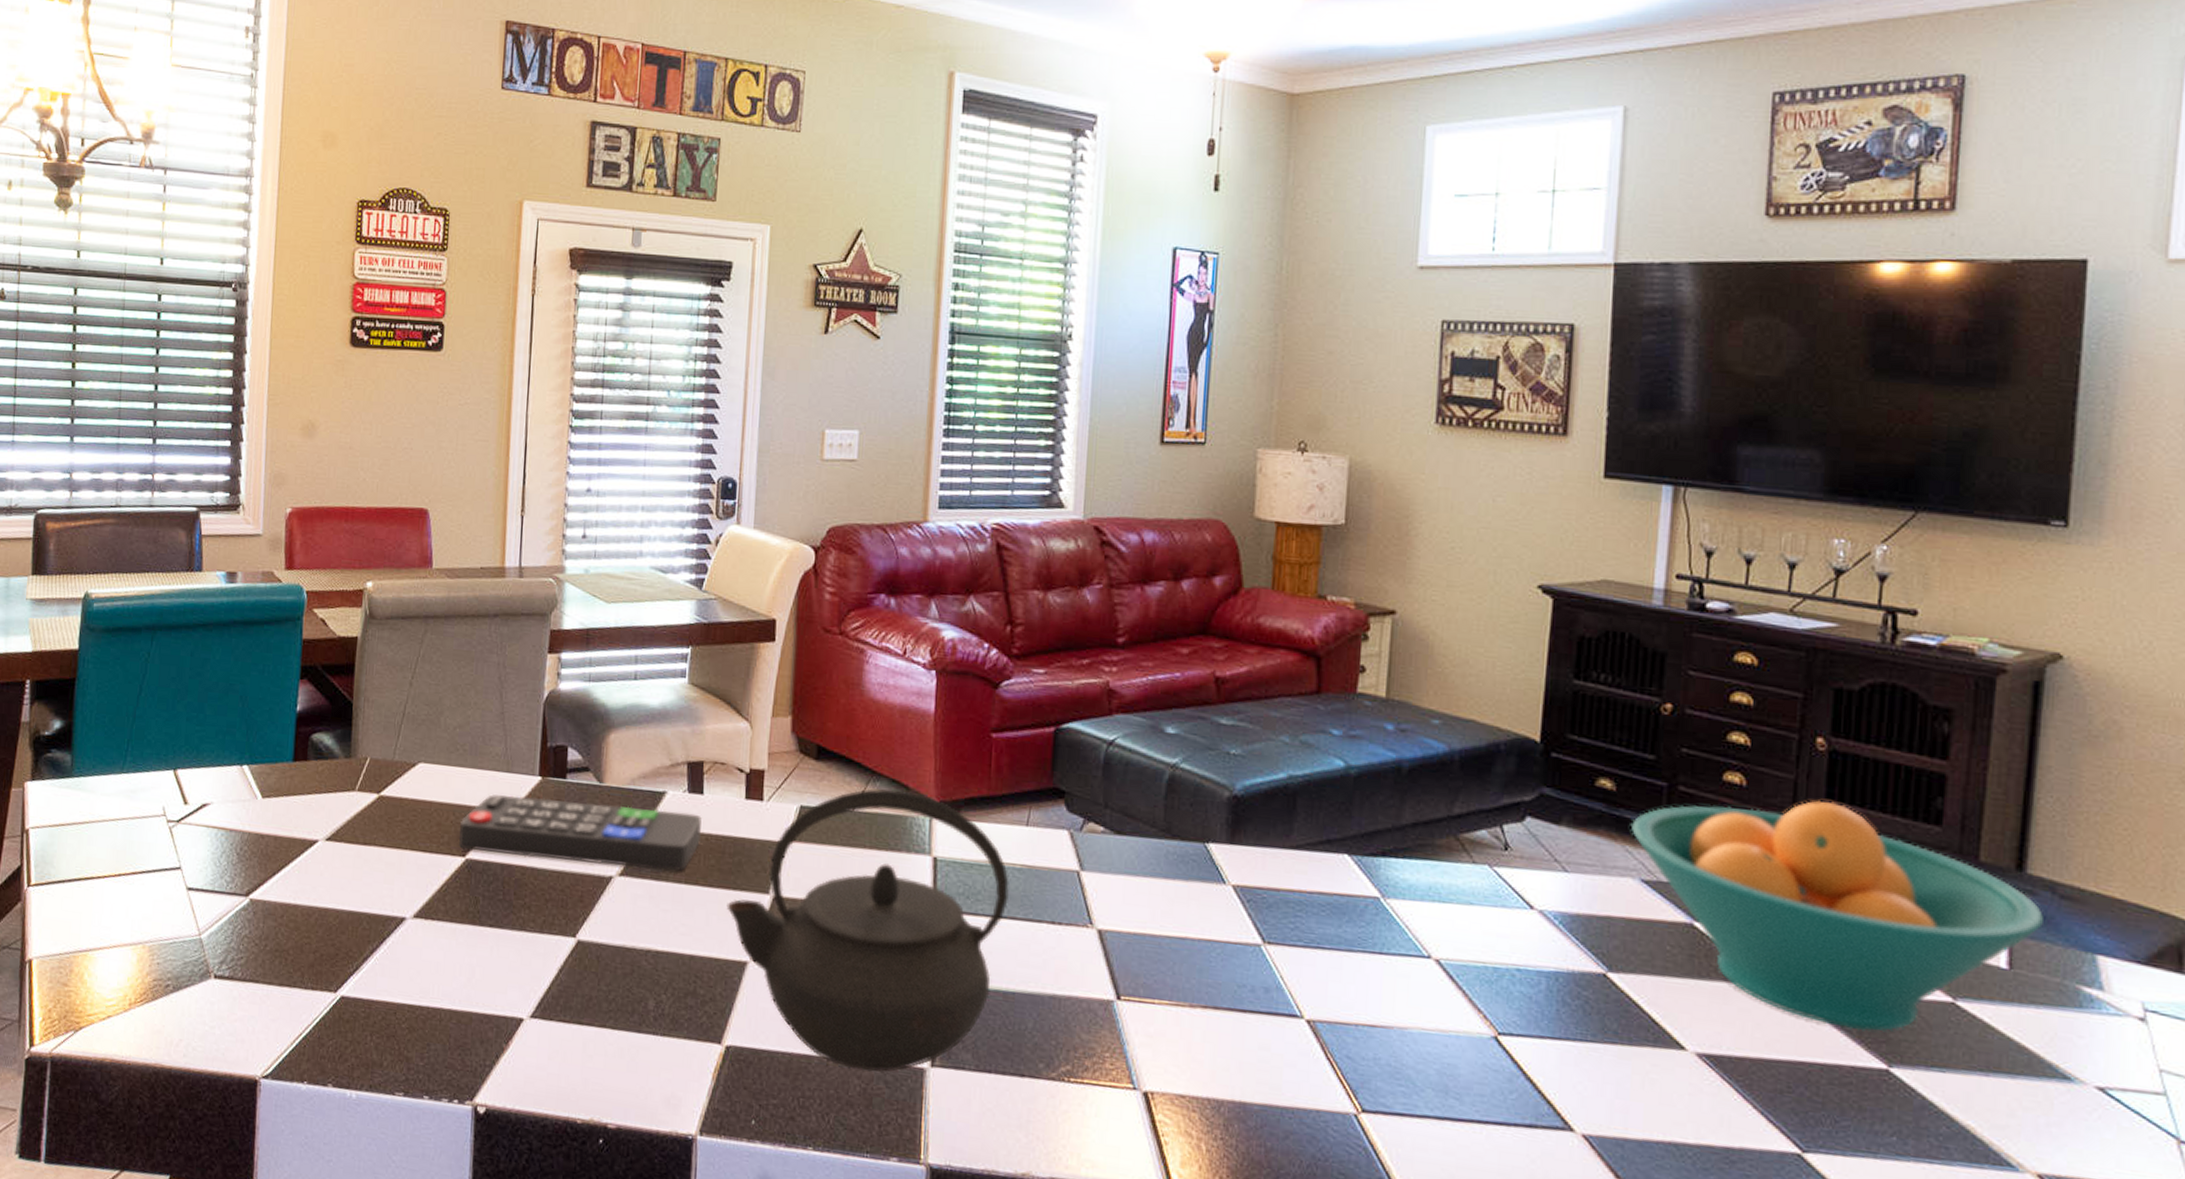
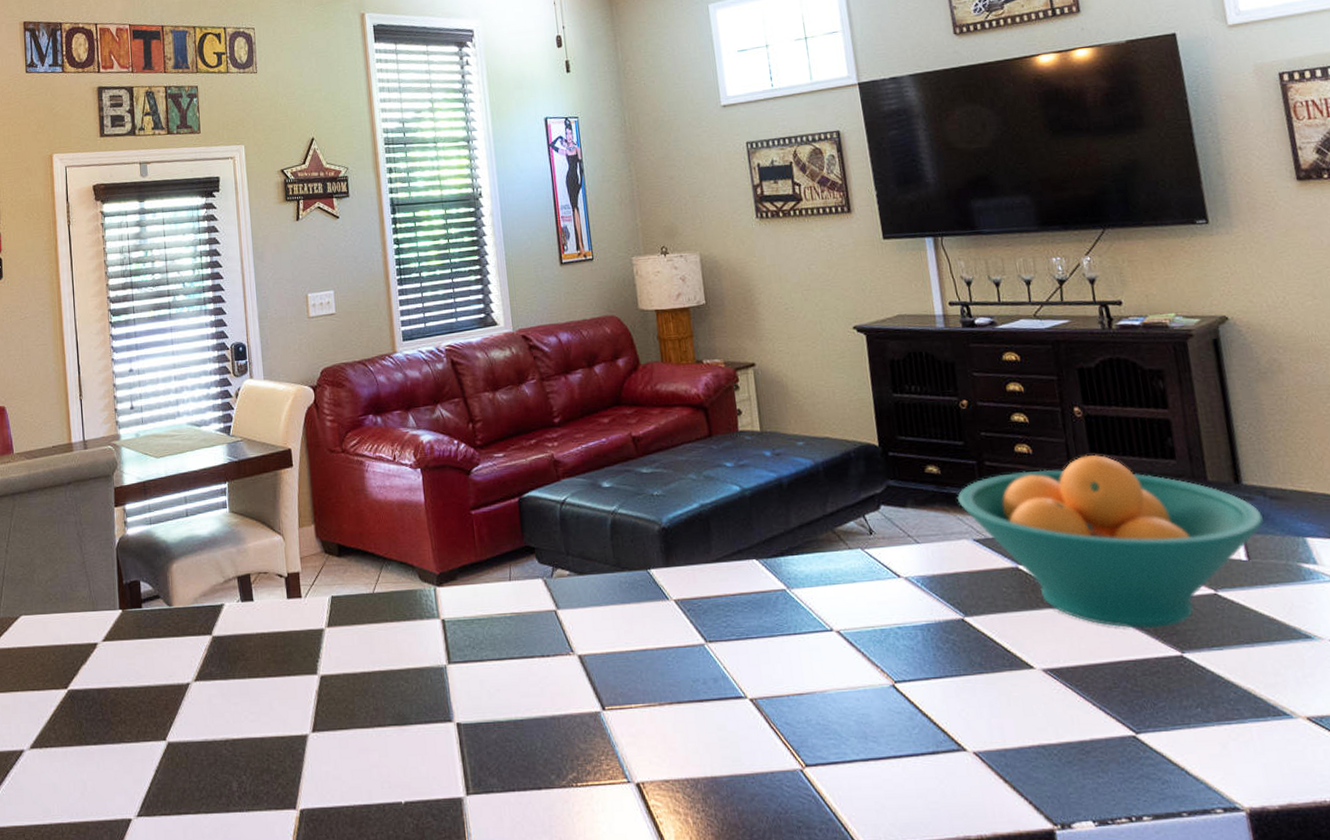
remote control: present [459,794,702,872] -> none [60,618,256,683]
kettle: present [726,788,1009,1072] -> none [284,569,506,810]

